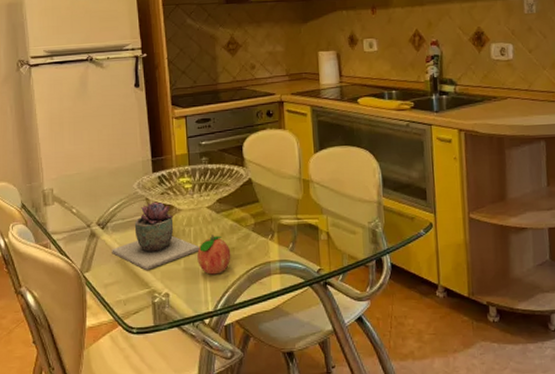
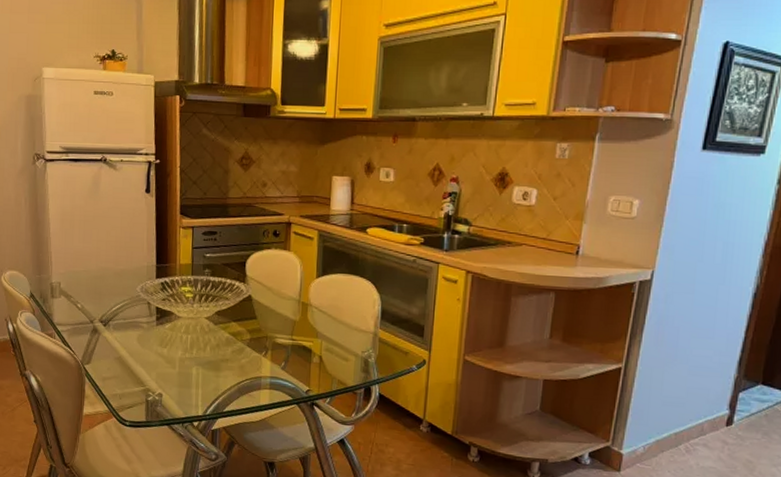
succulent plant: present [112,201,200,270] -> none [112,306,195,370]
fruit: present [197,234,231,275] -> none [192,344,225,382]

